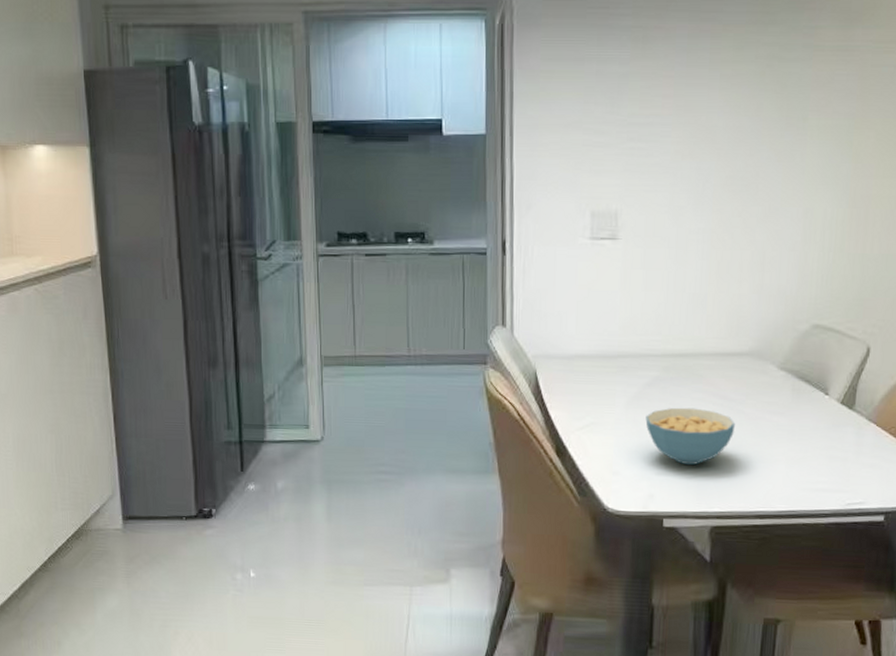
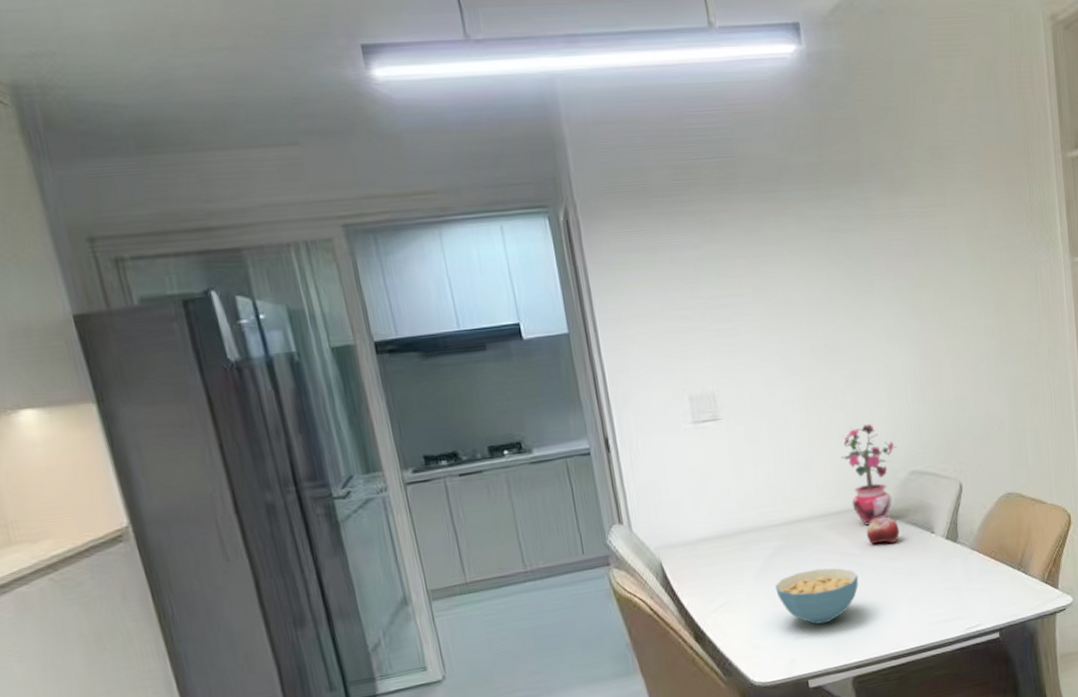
potted plant: none [739,266,802,373] -> present [841,423,897,526]
fruit: none [752,367,789,397] -> present [866,516,900,544]

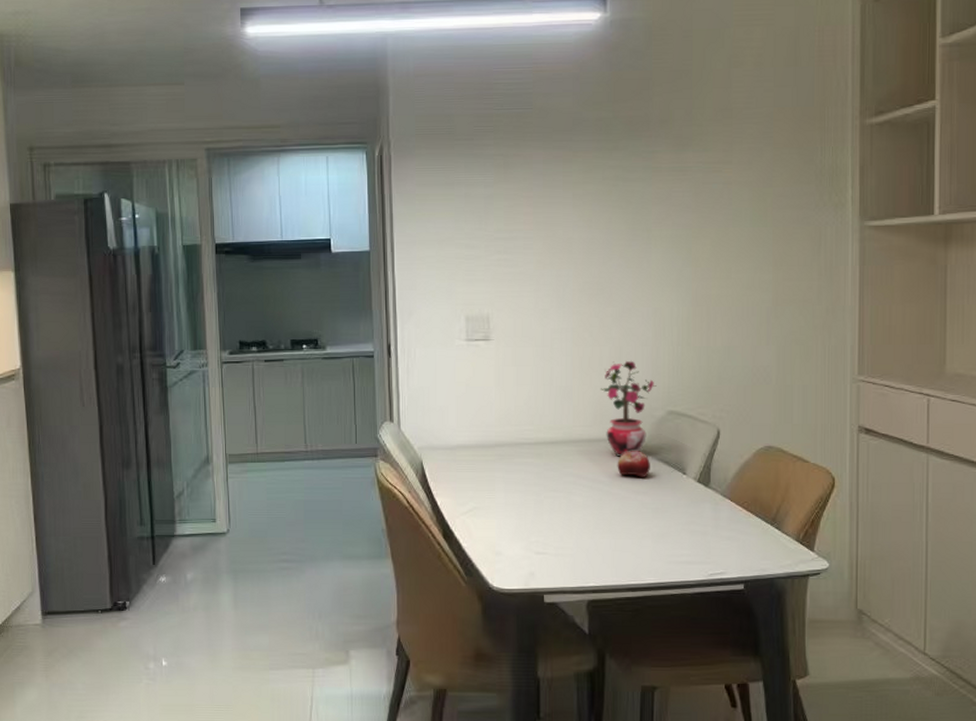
cereal bowl: present [775,568,859,625] -> none [523,490,605,544]

